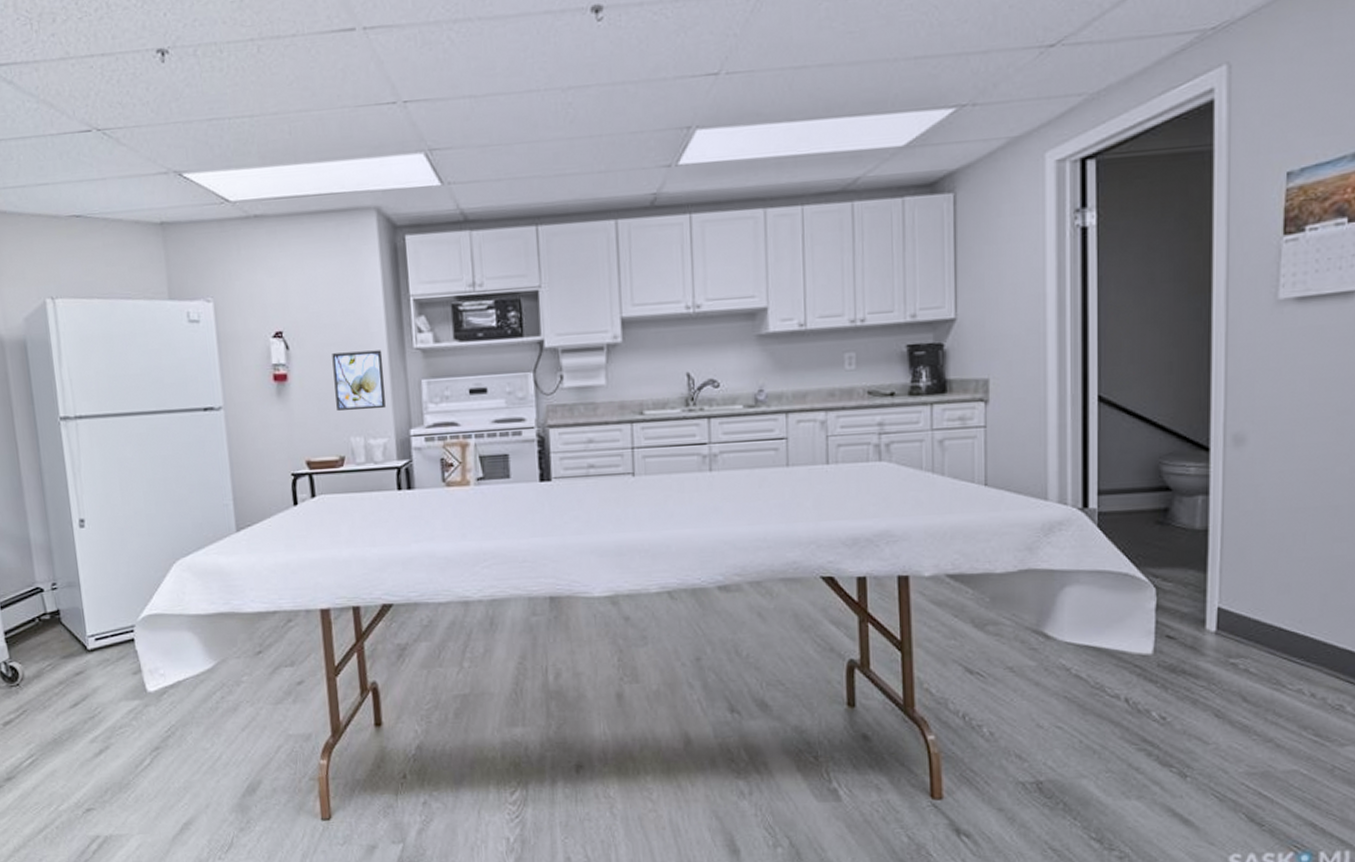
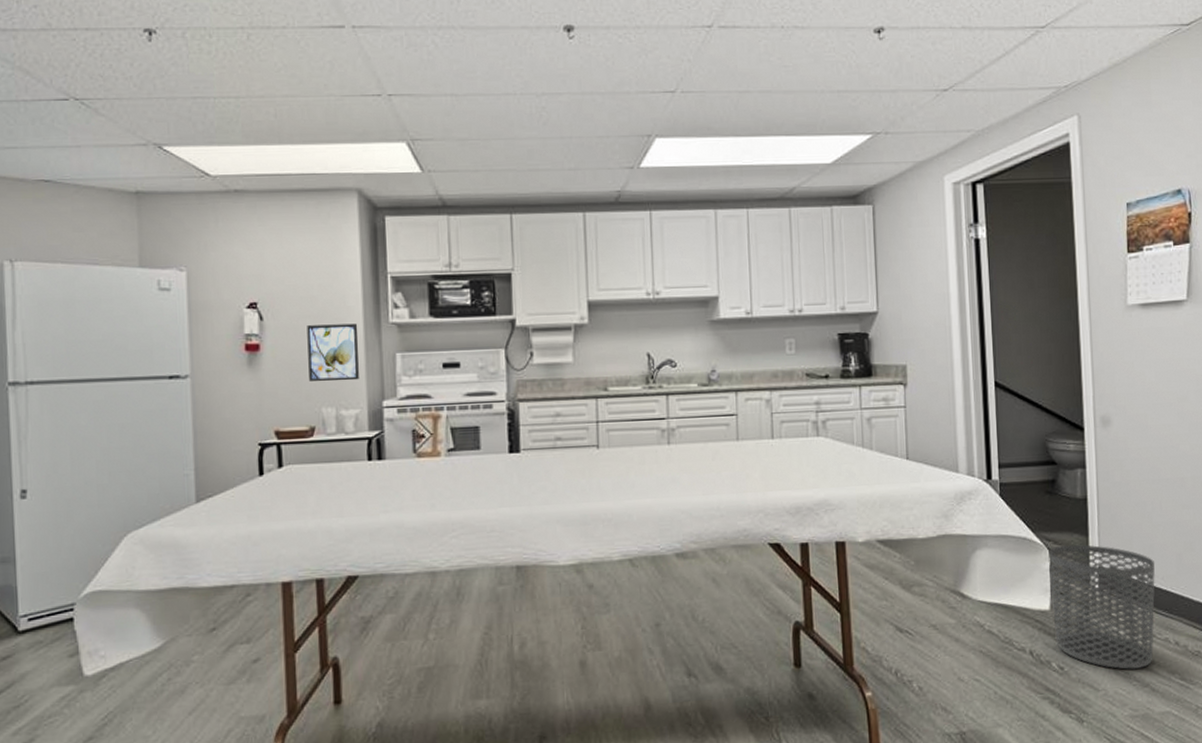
waste bin: none [1155,582,1290,723] -> present [1048,544,1155,670]

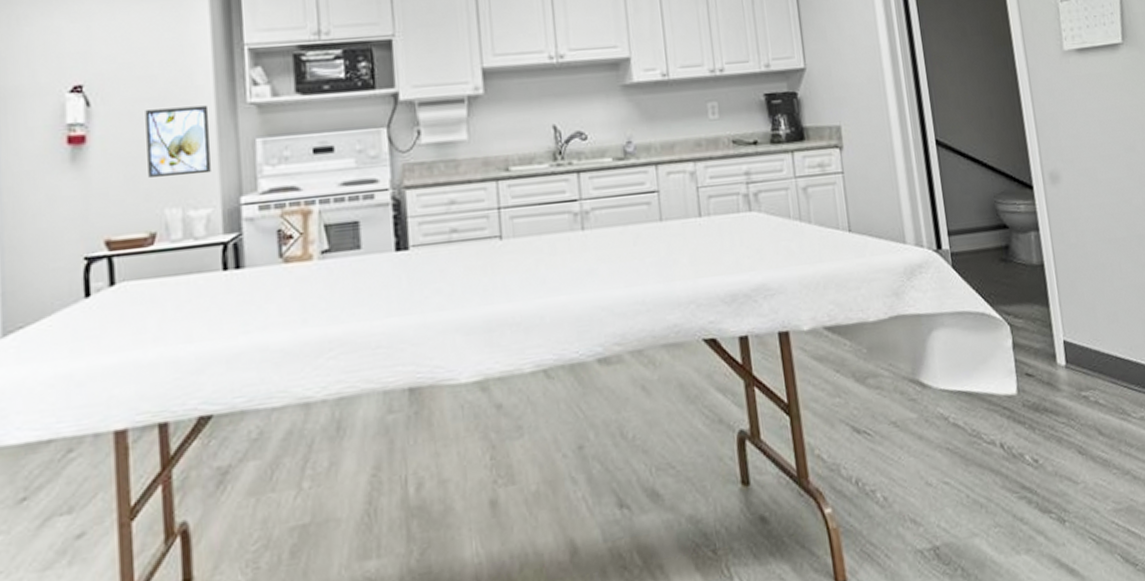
waste bin: present [1048,544,1155,670] -> none [1009,316,1131,457]

